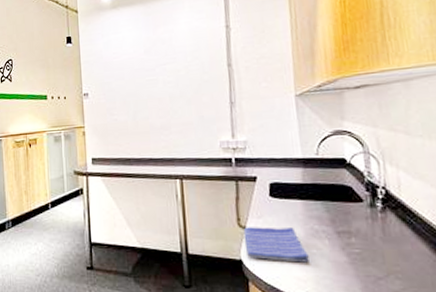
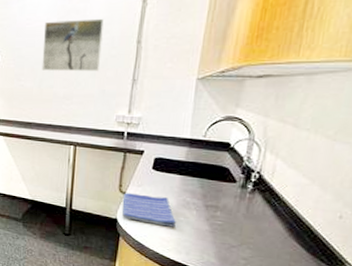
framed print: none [131,46,195,103] -> present [42,18,104,71]

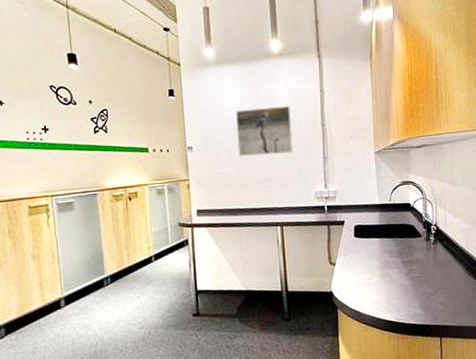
dish towel: present [122,193,176,227] -> none [333,261,383,290]

